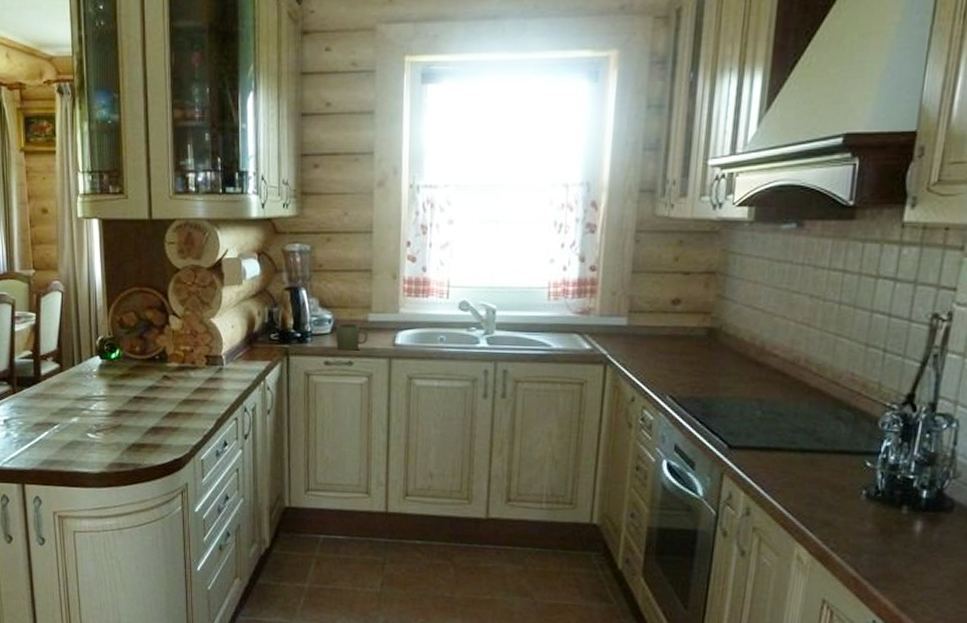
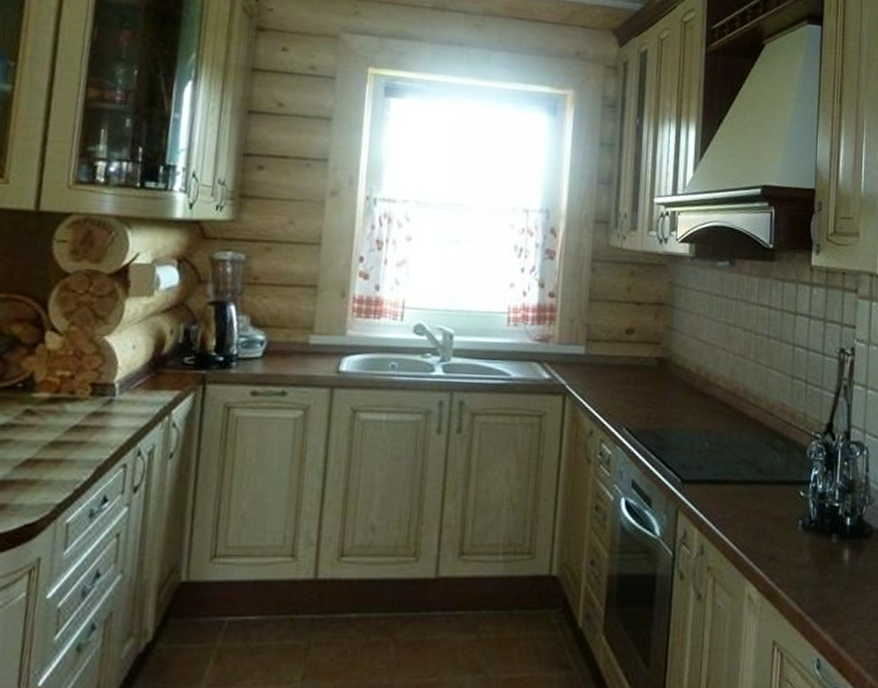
mug: present [336,323,368,352] -> none [267,345,308,380]

